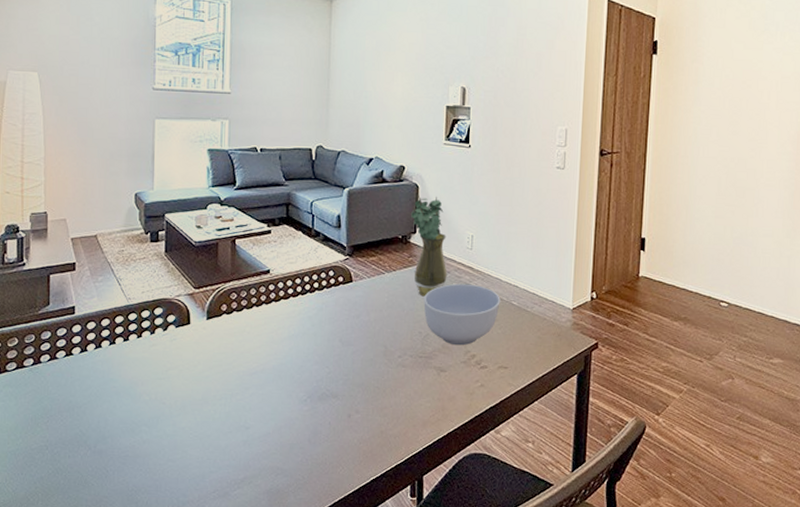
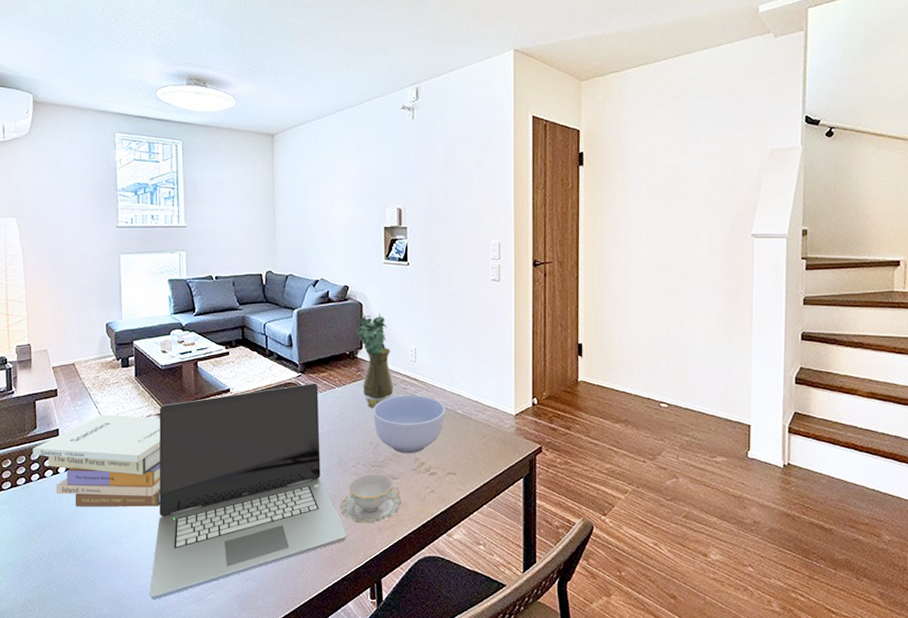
books: none [44,292,191,394] -> present [33,414,161,507]
laptop: none [169,267,390,494] -> present [150,383,348,600]
teacup: none [382,365,449,418] -> present [339,473,401,524]

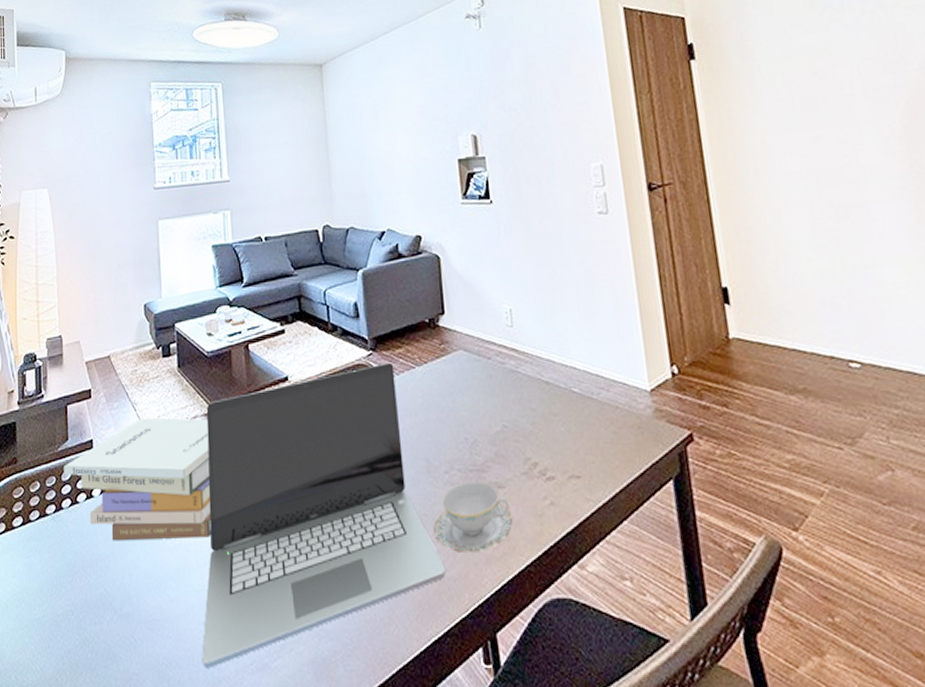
vase: present [356,312,394,408] -> none [435,266,489,392]
bowl: present [373,395,446,454] -> none [464,370,558,452]

